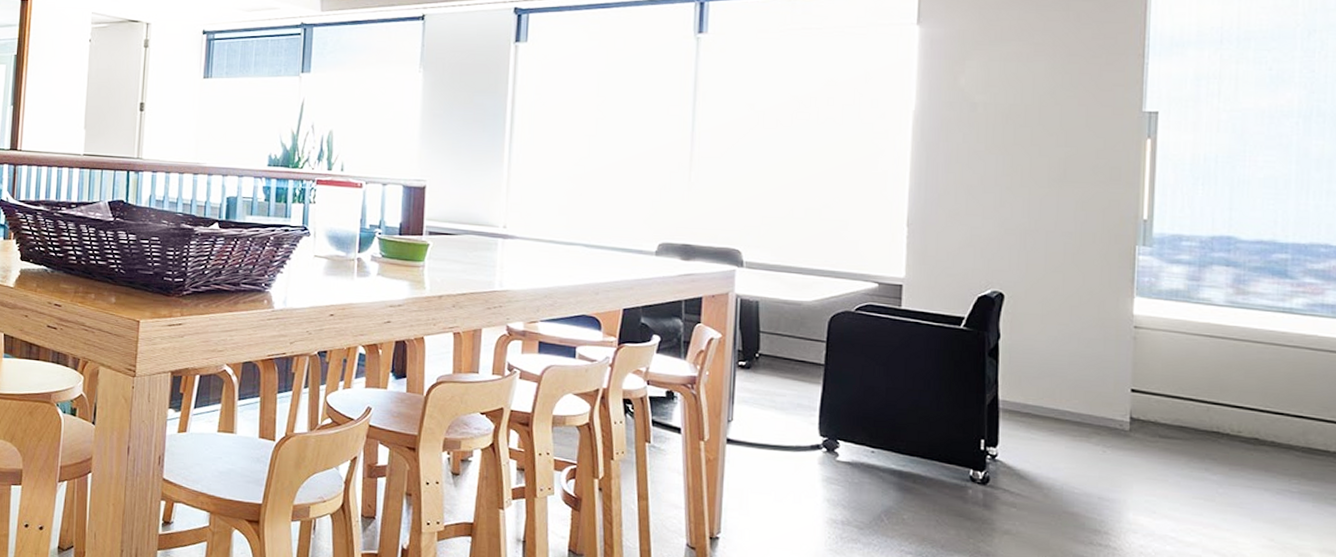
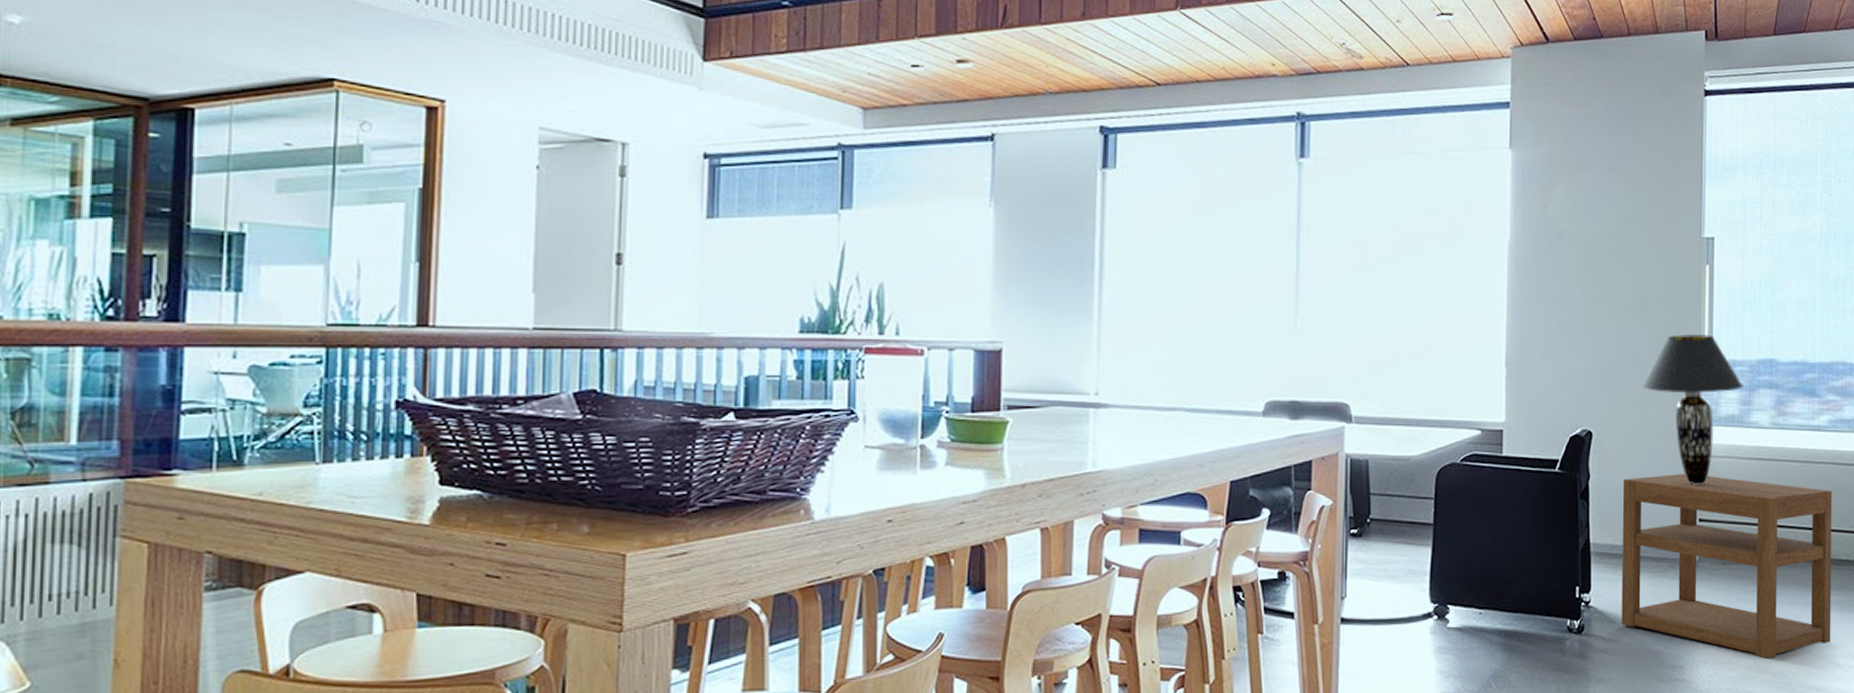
nightstand: none [1033,341,1307,540] -> present [1621,473,1832,660]
table lamp: none [1065,205,1192,356] -> present [1642,333,1743,485]

